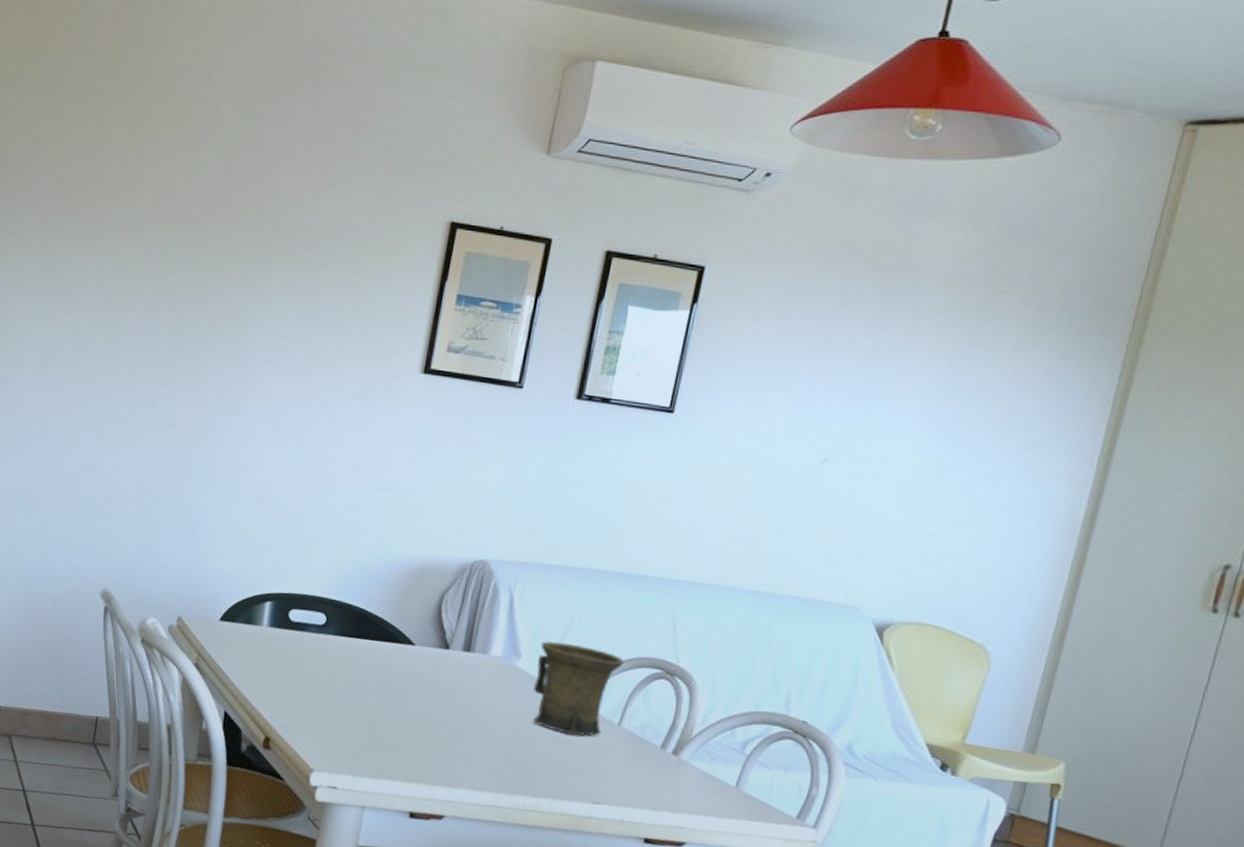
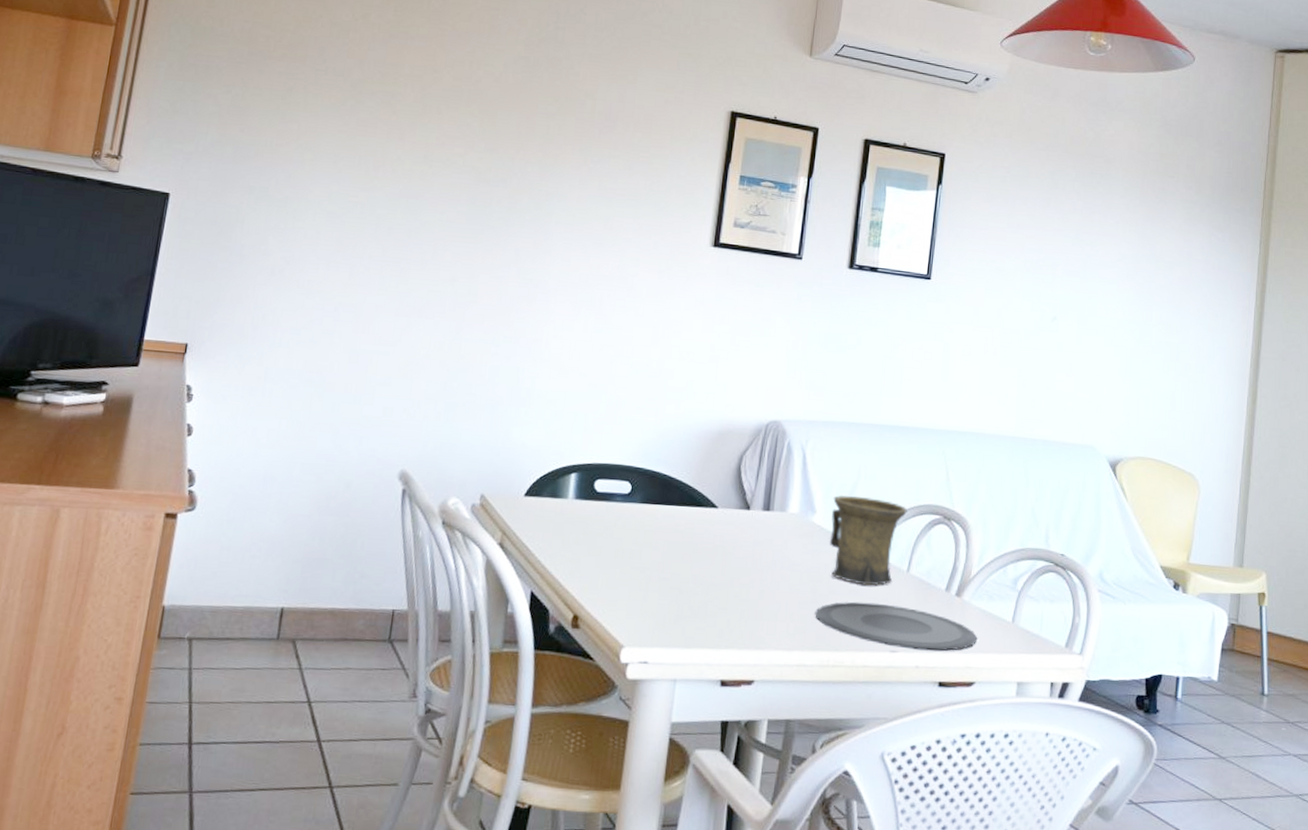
plate: none [513,749,694,809] -> present [815,601,978,651]

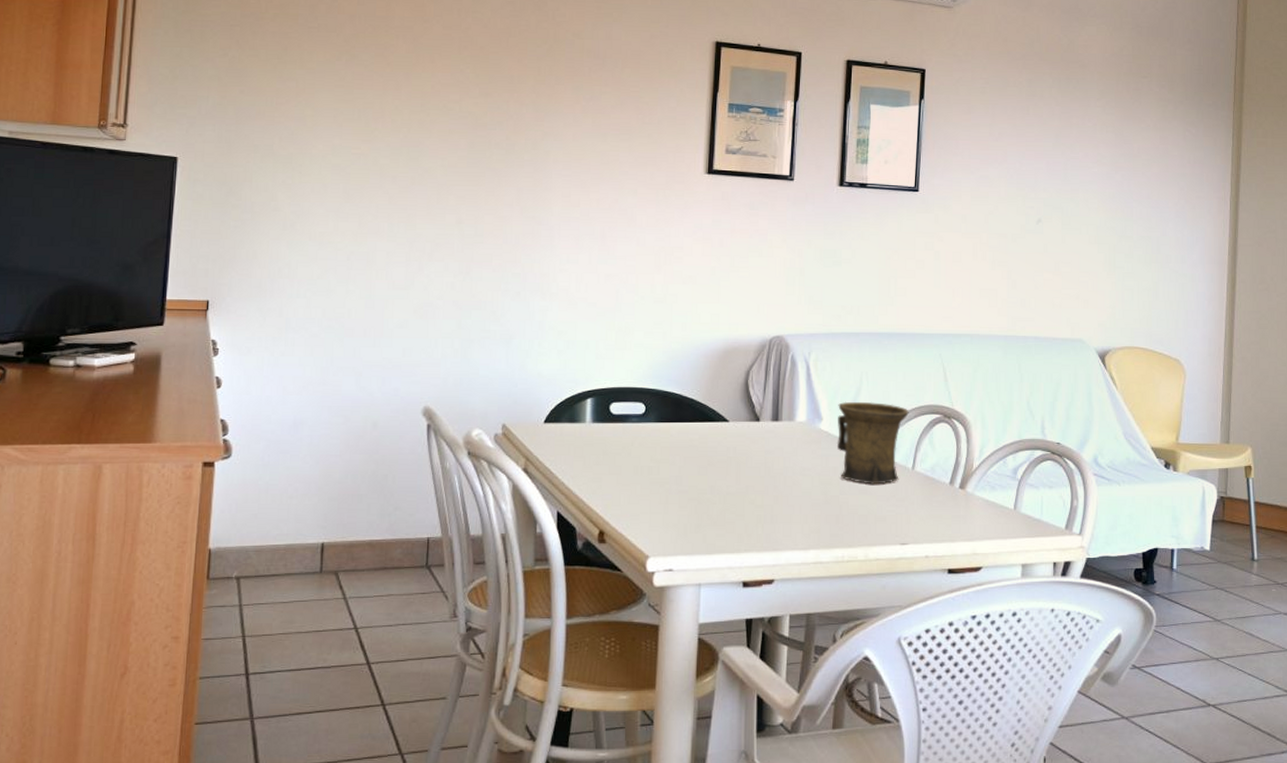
plate: present [815,601,978,651] -> none [827,500,983,541]

